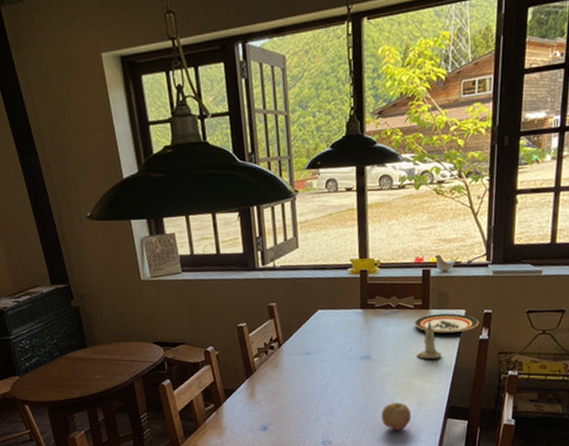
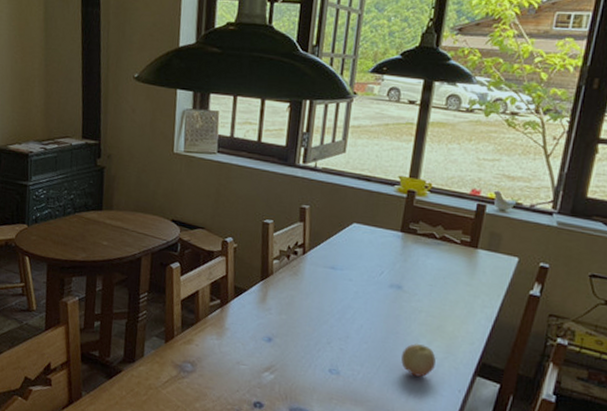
plate: present [414,313,479,333] -> none [457,254,532,282]
candle: present [417,320,442,359] -> none [454,260,483,306]

